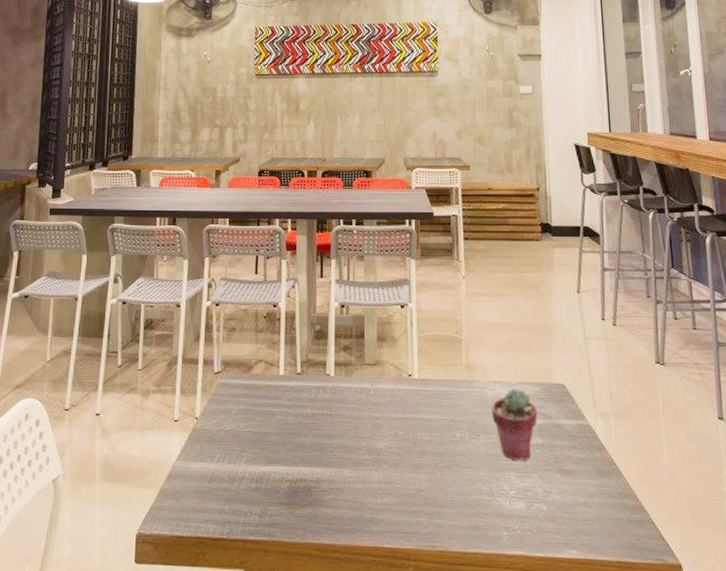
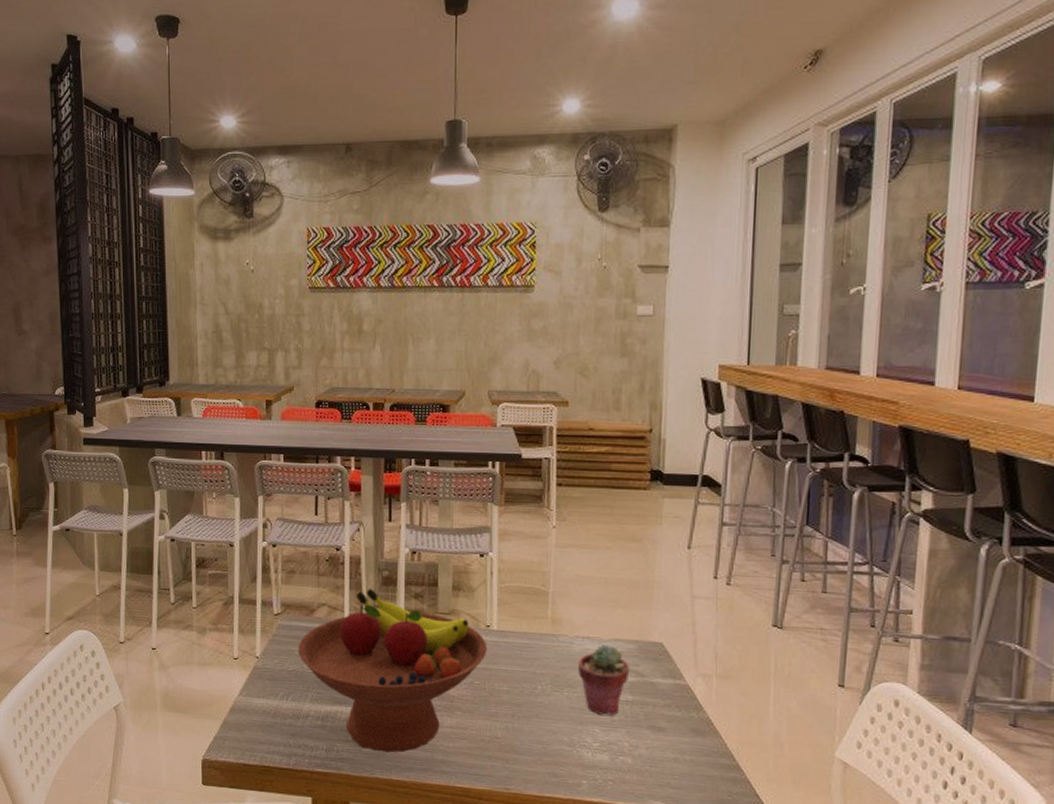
fruit bowl: none [235,342,410,514] -> present [298,588,488,753]

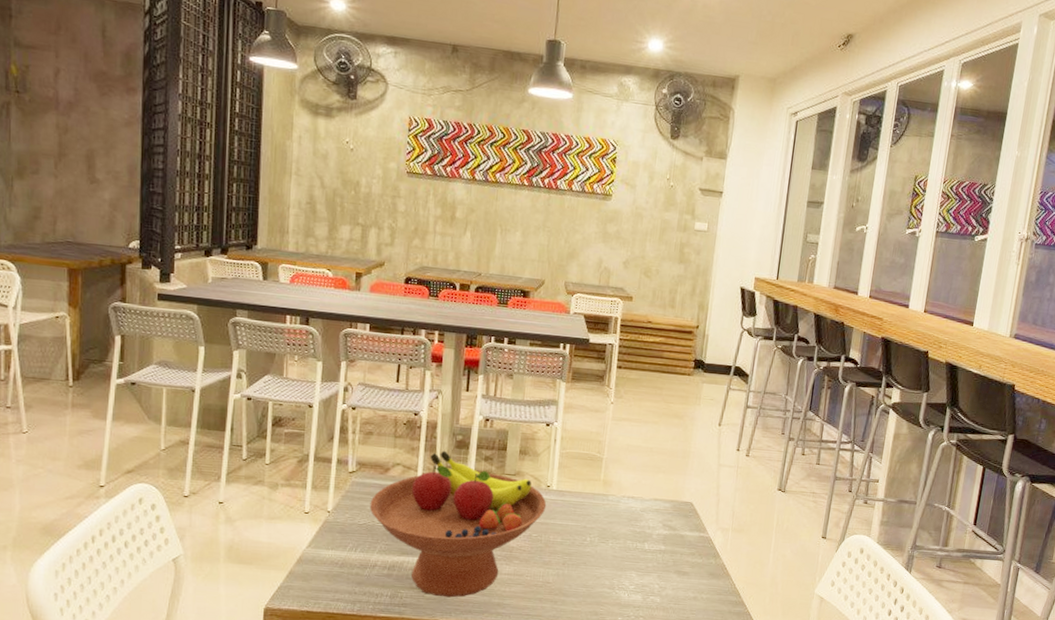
potted succulent: present [577,644,630,716] -> none [621,503,665,563]

